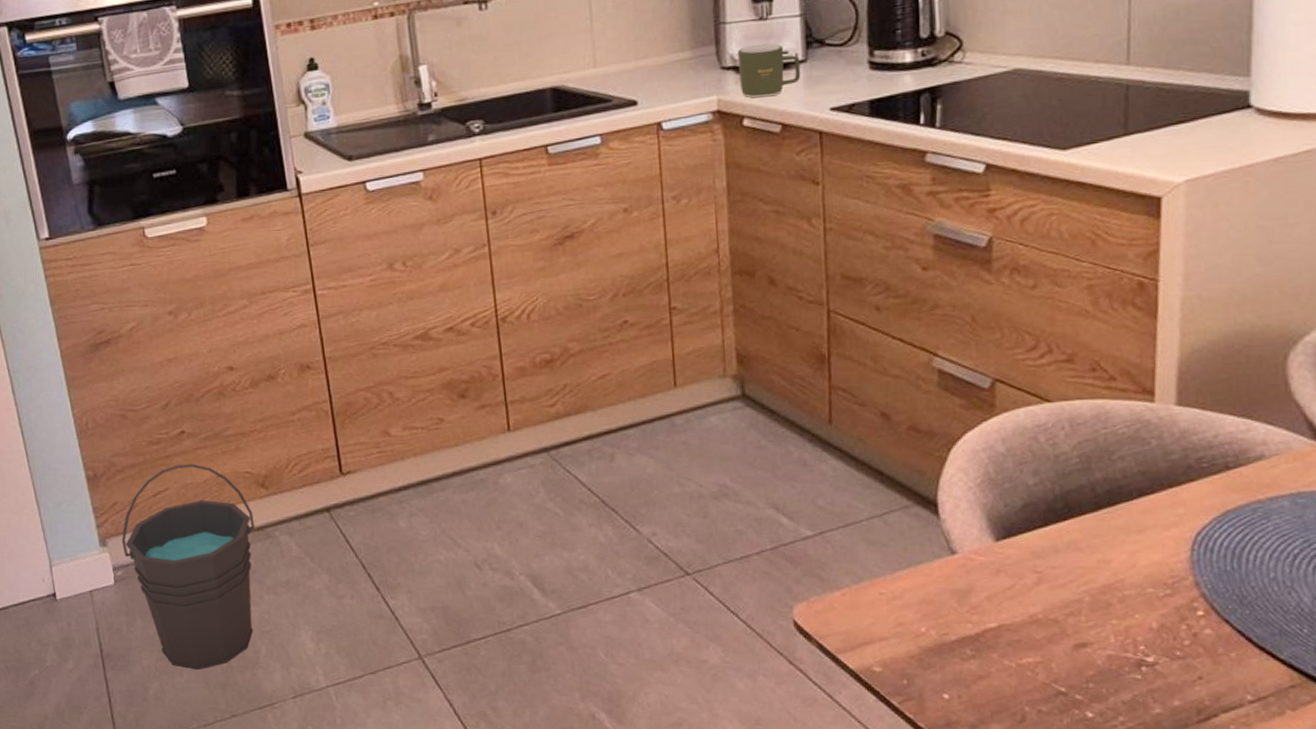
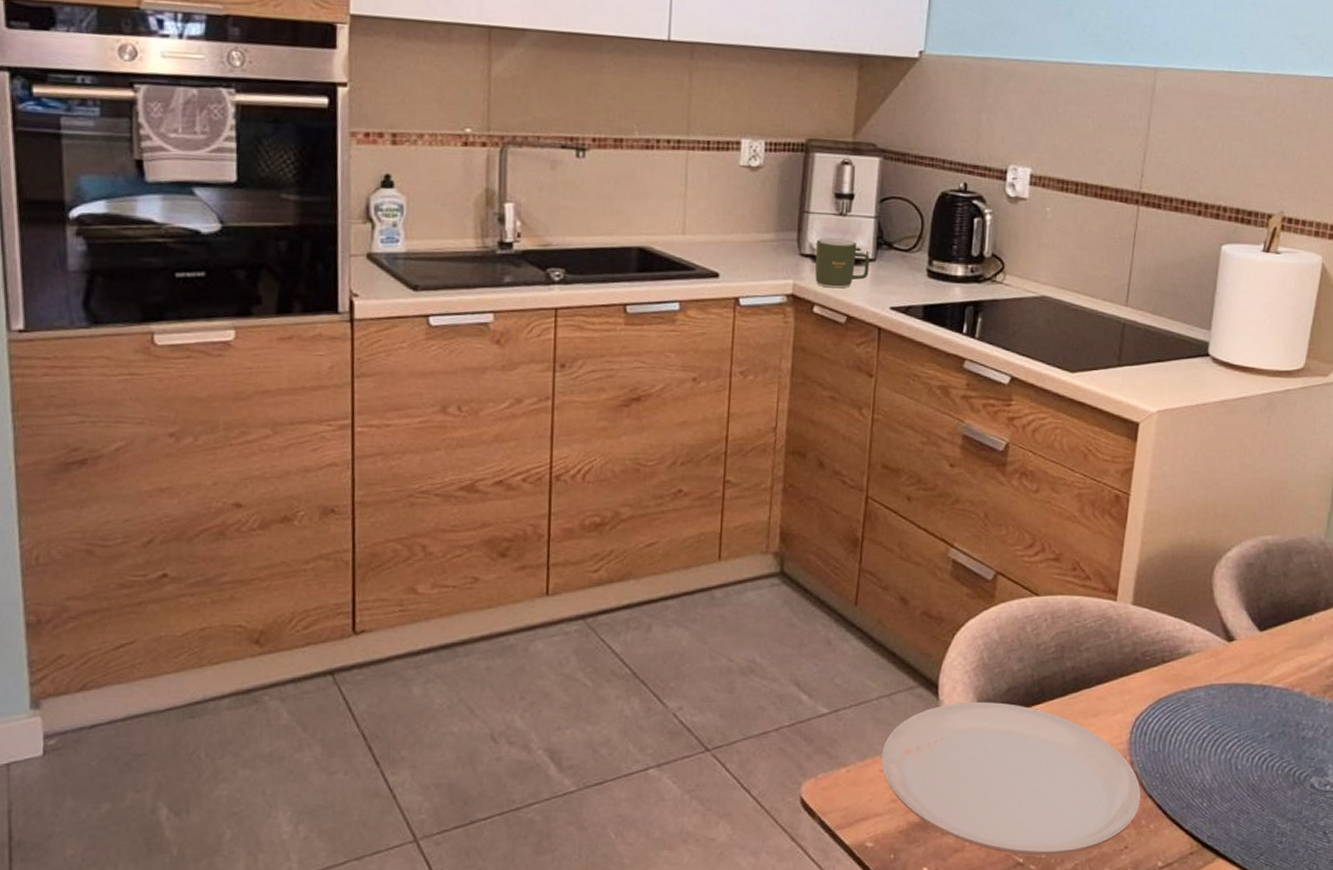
bucket: present [121,464,255,670] -> none [61,613,240,860]
plate: none [879,520,1213,685] -> present [881,702,1141,856]

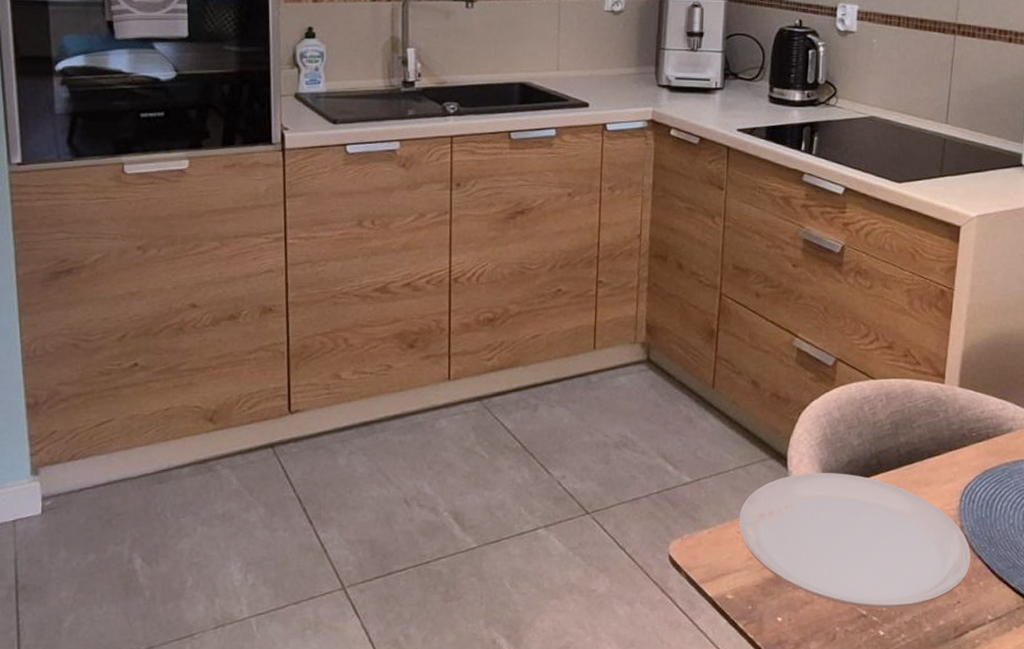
mug: present [815,238,870,289] -> none [671,71,719,114]

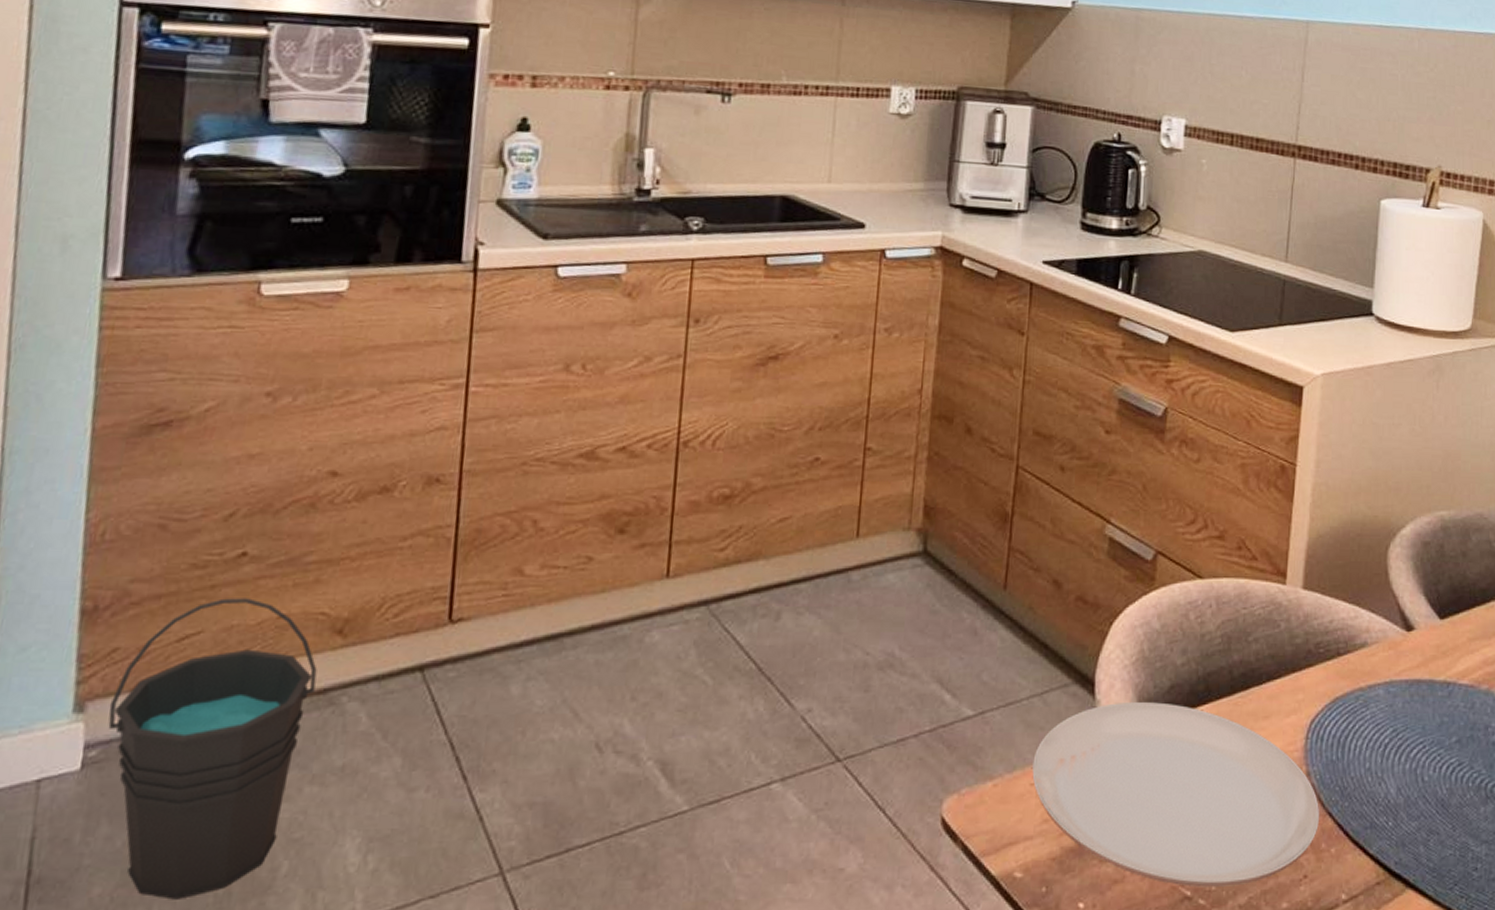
bucket: none [55,396,197,601] -> present [108,598,317,900]

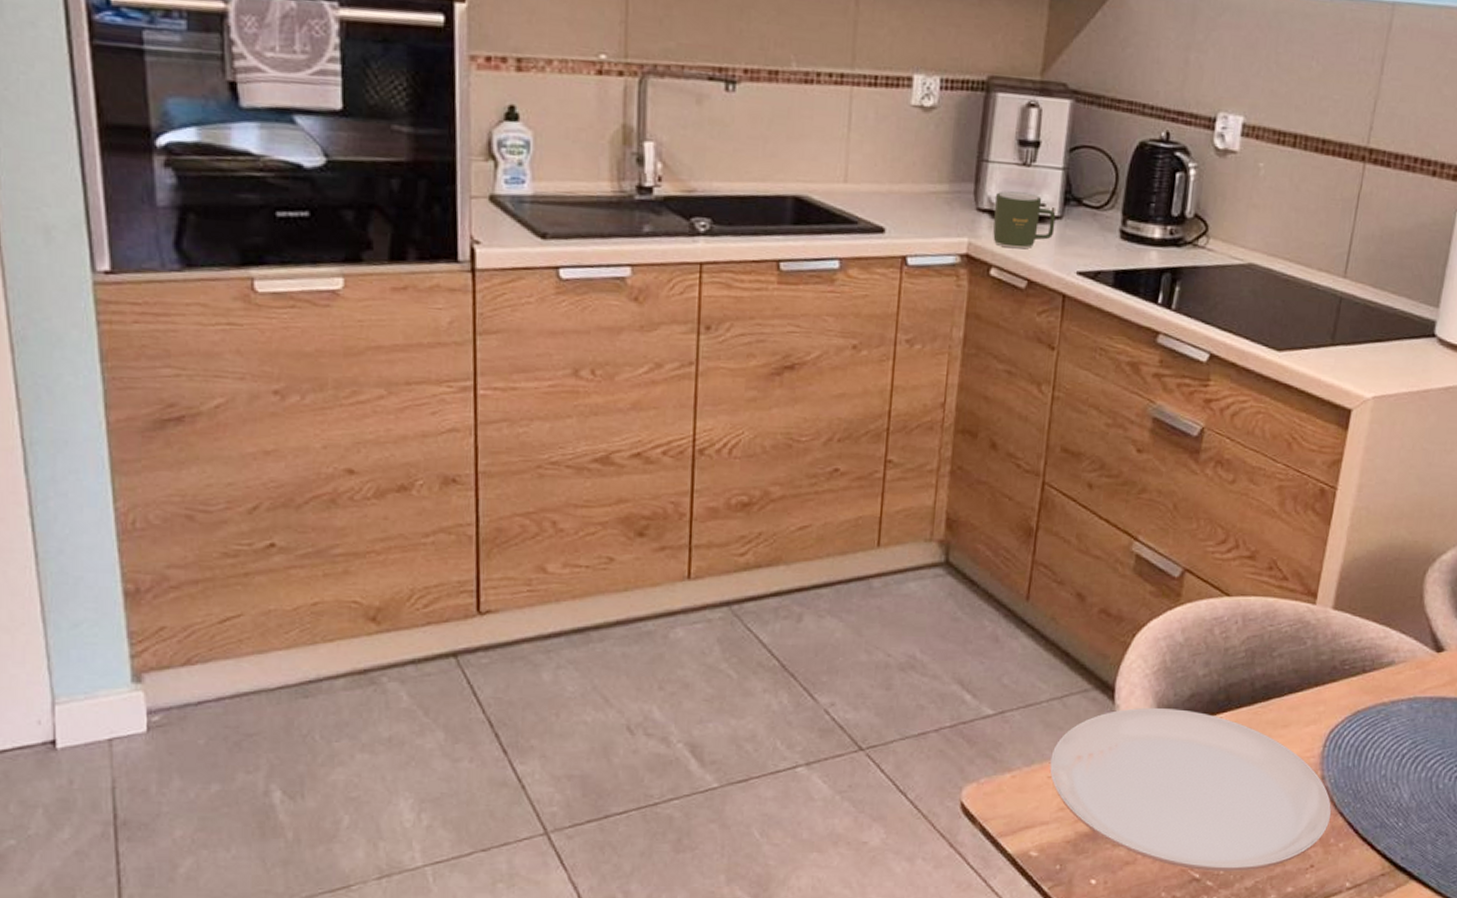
bucket: present [108,598,317,900] -> none [164,585,356,843]
mug: none [965,188,1022,241] -> present [993,191,1056,249]

